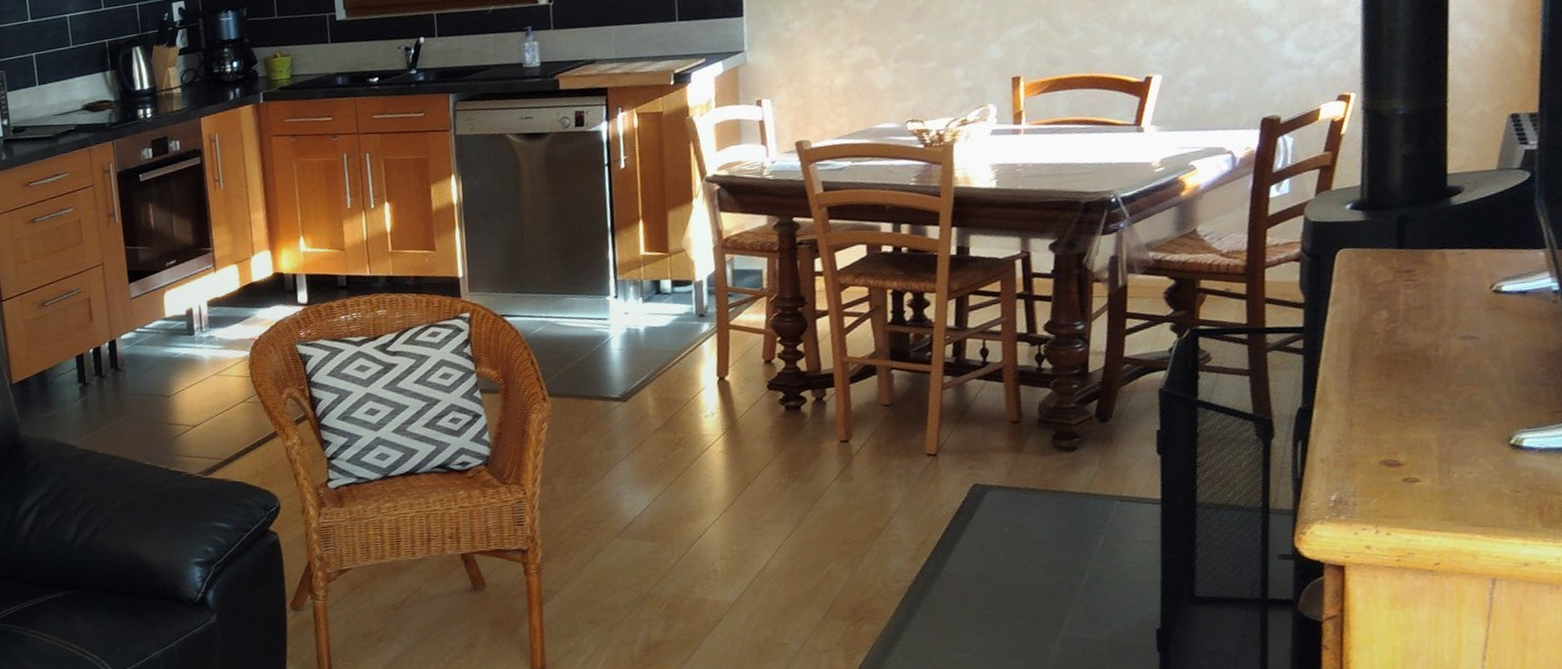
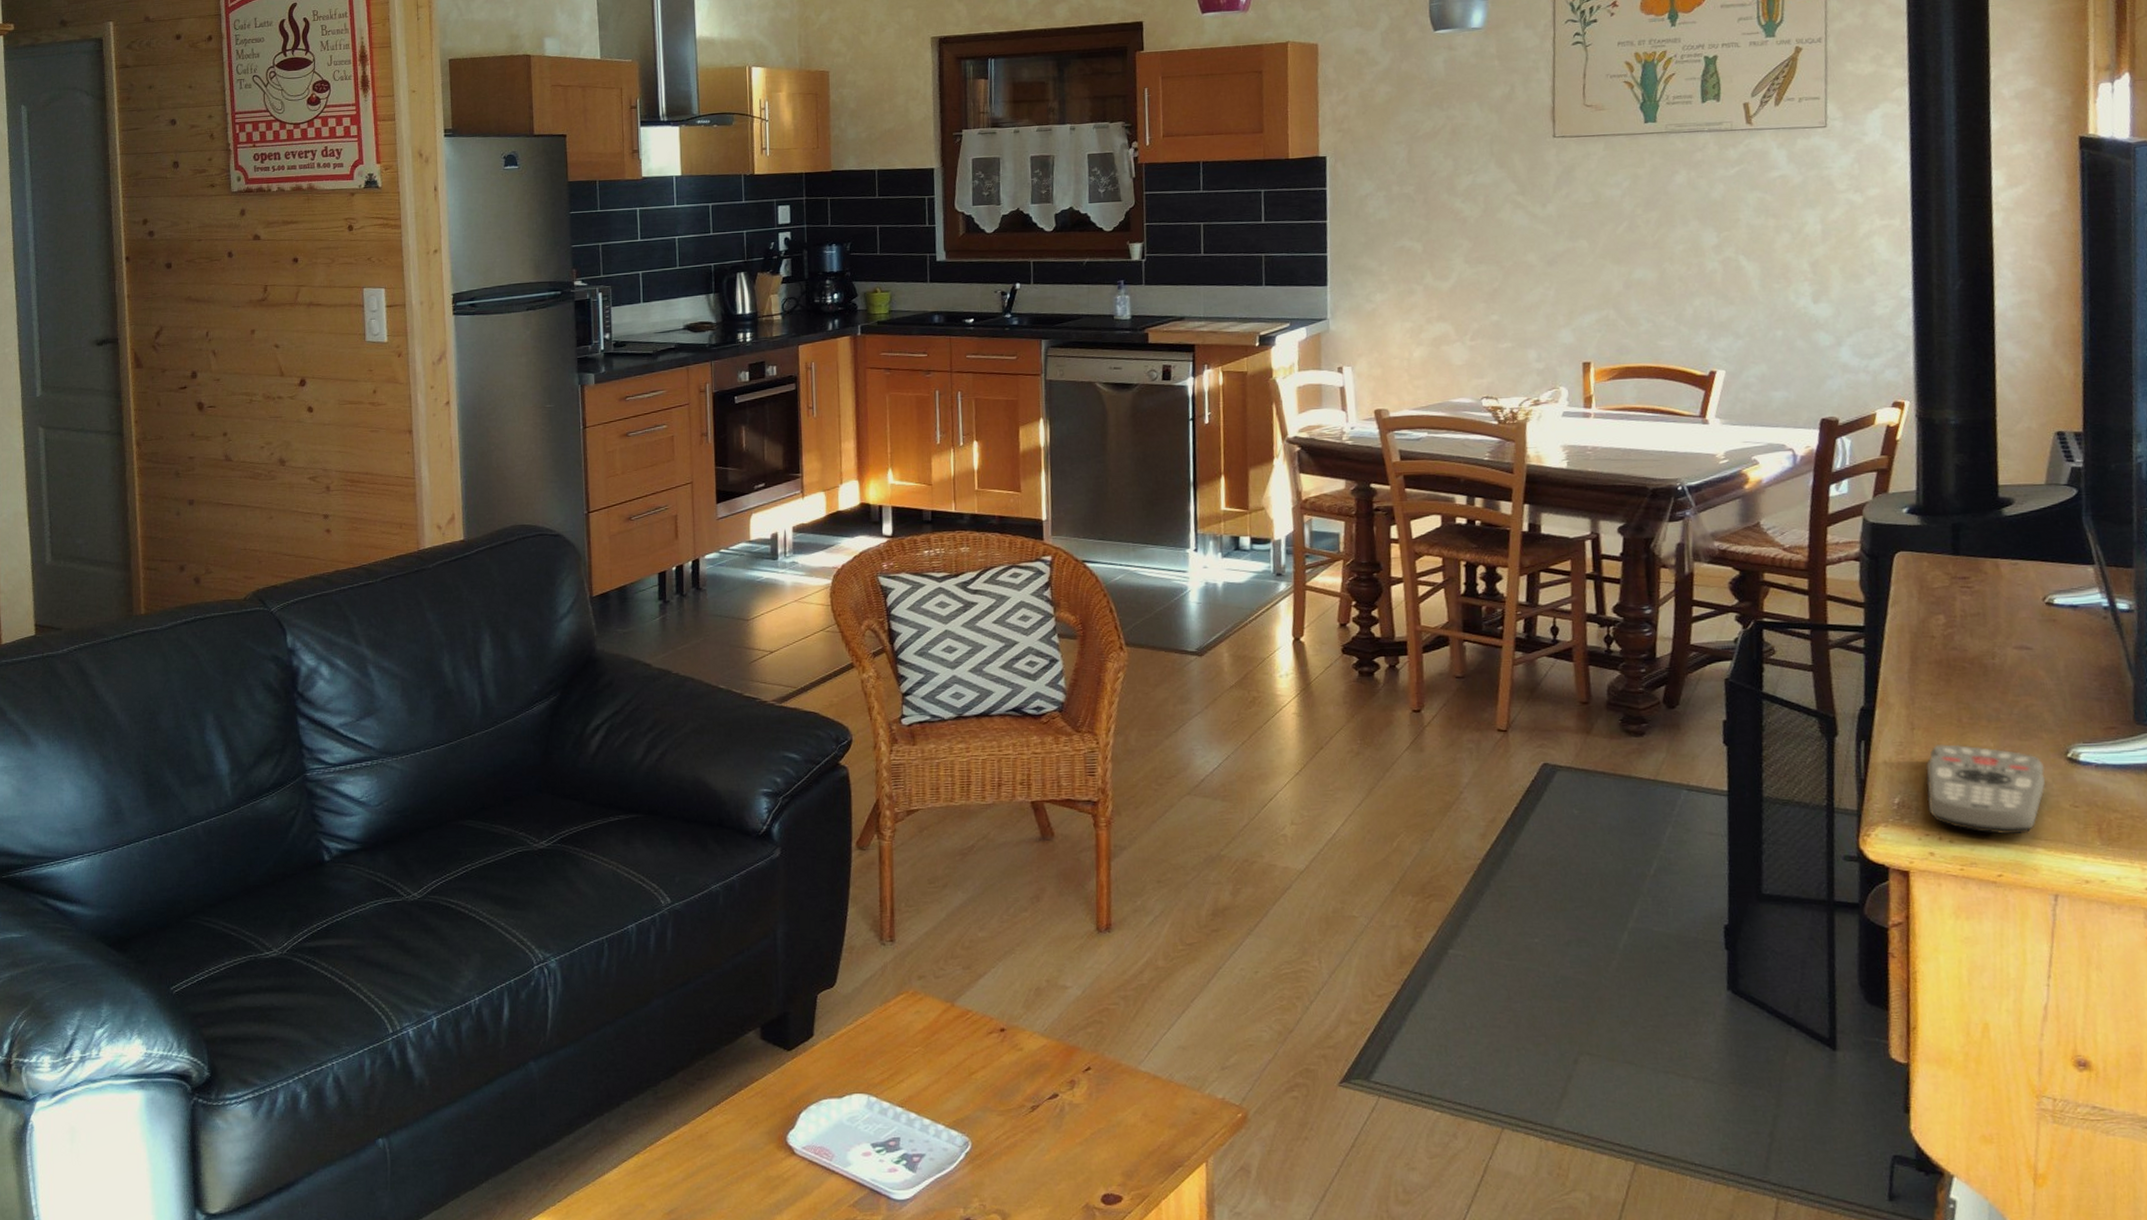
remote control: none [1364,438,1487,524] -> present [1926,744,2046,835]

